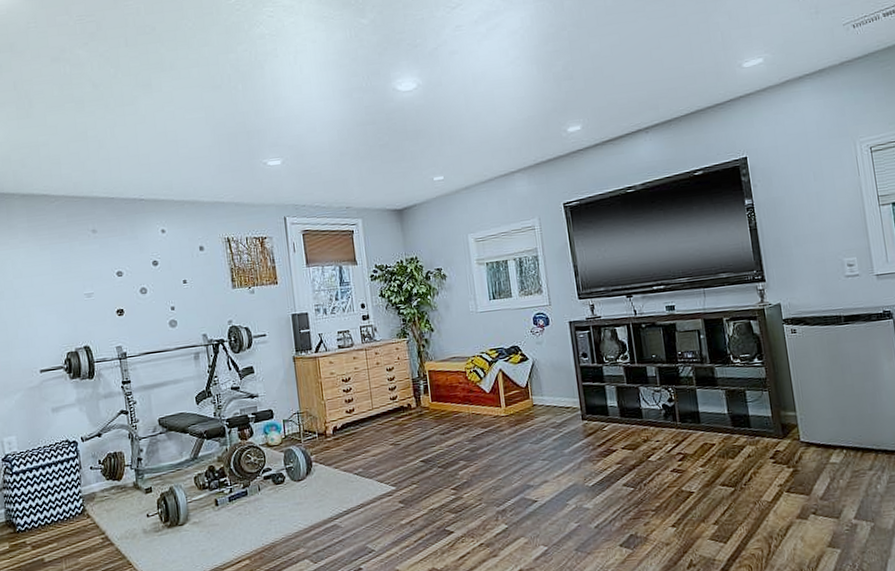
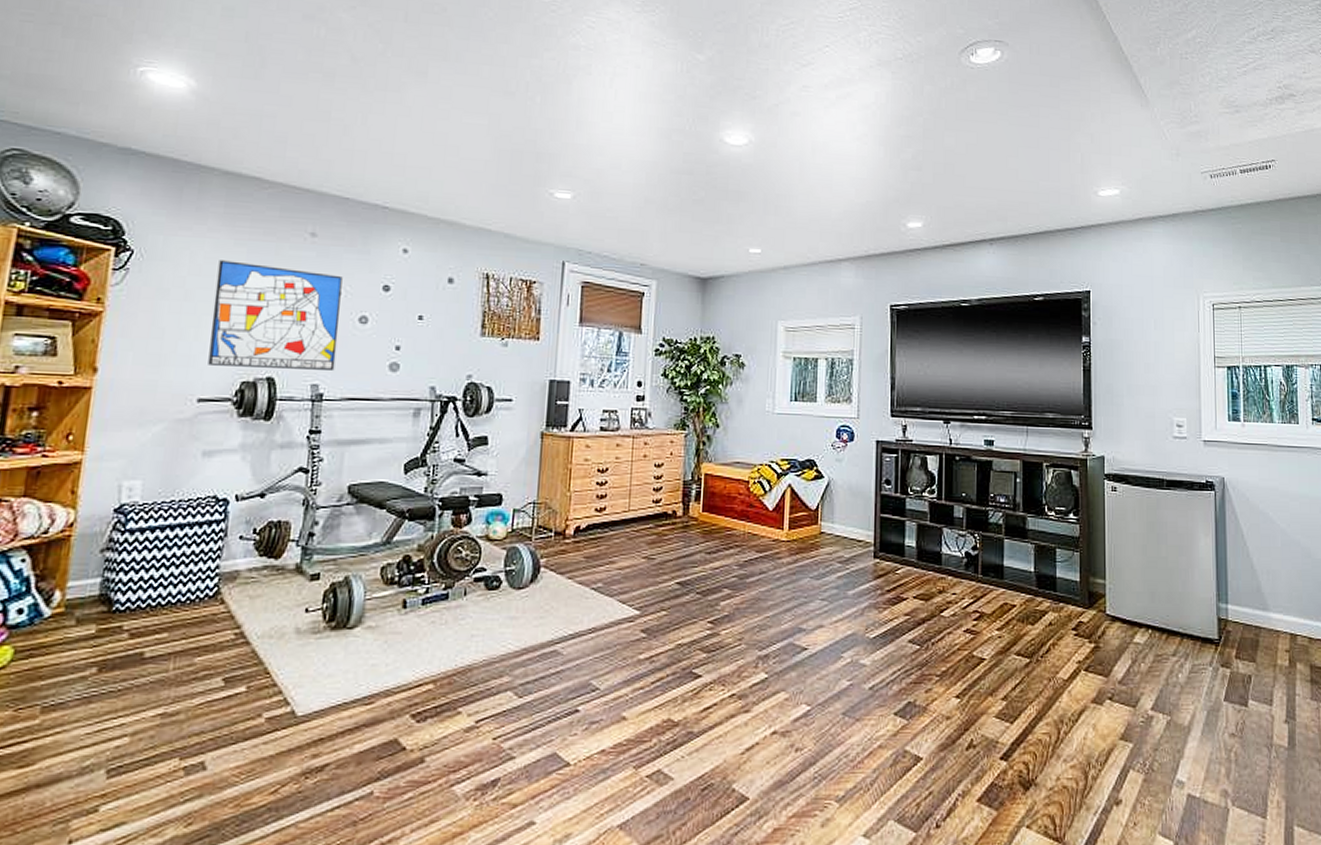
wall art: none [32,259,131,344] -> present [208,260,343,370]

